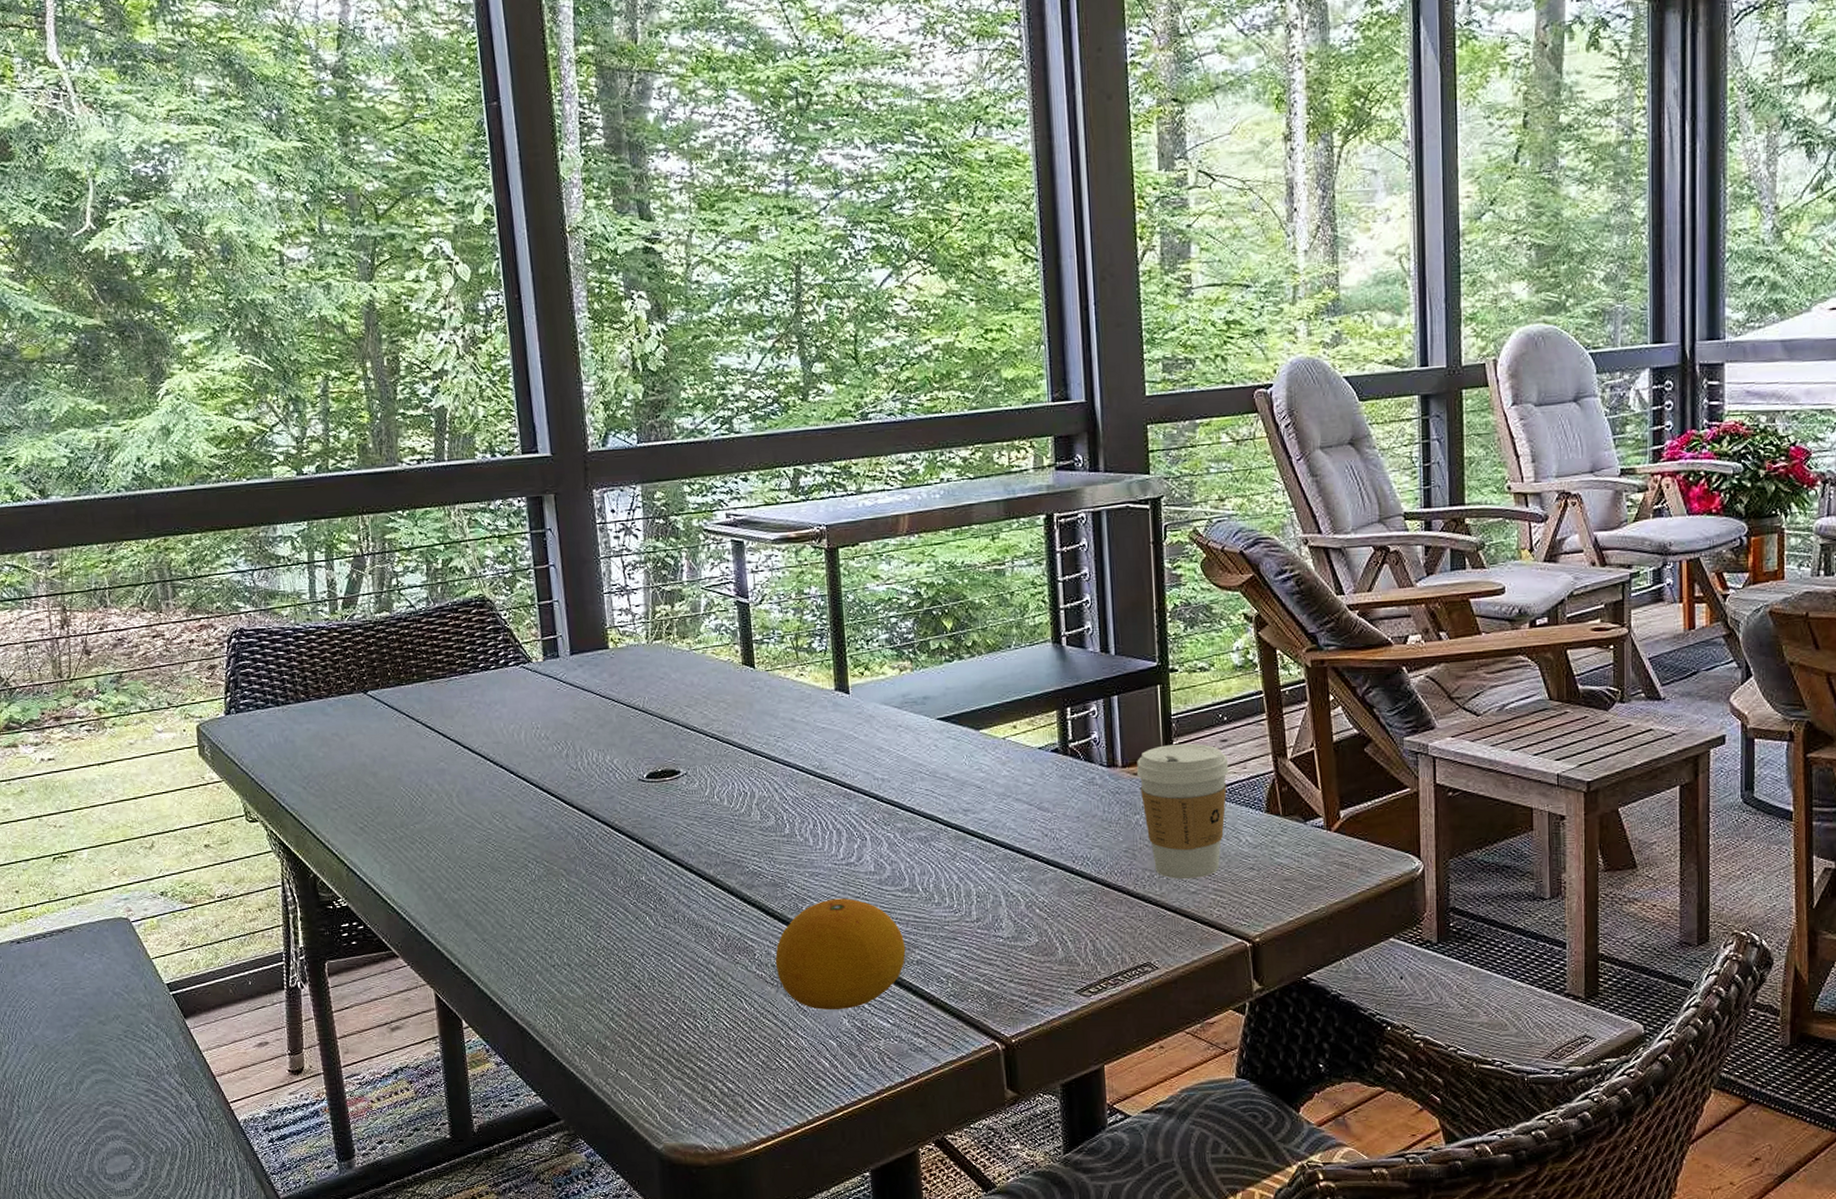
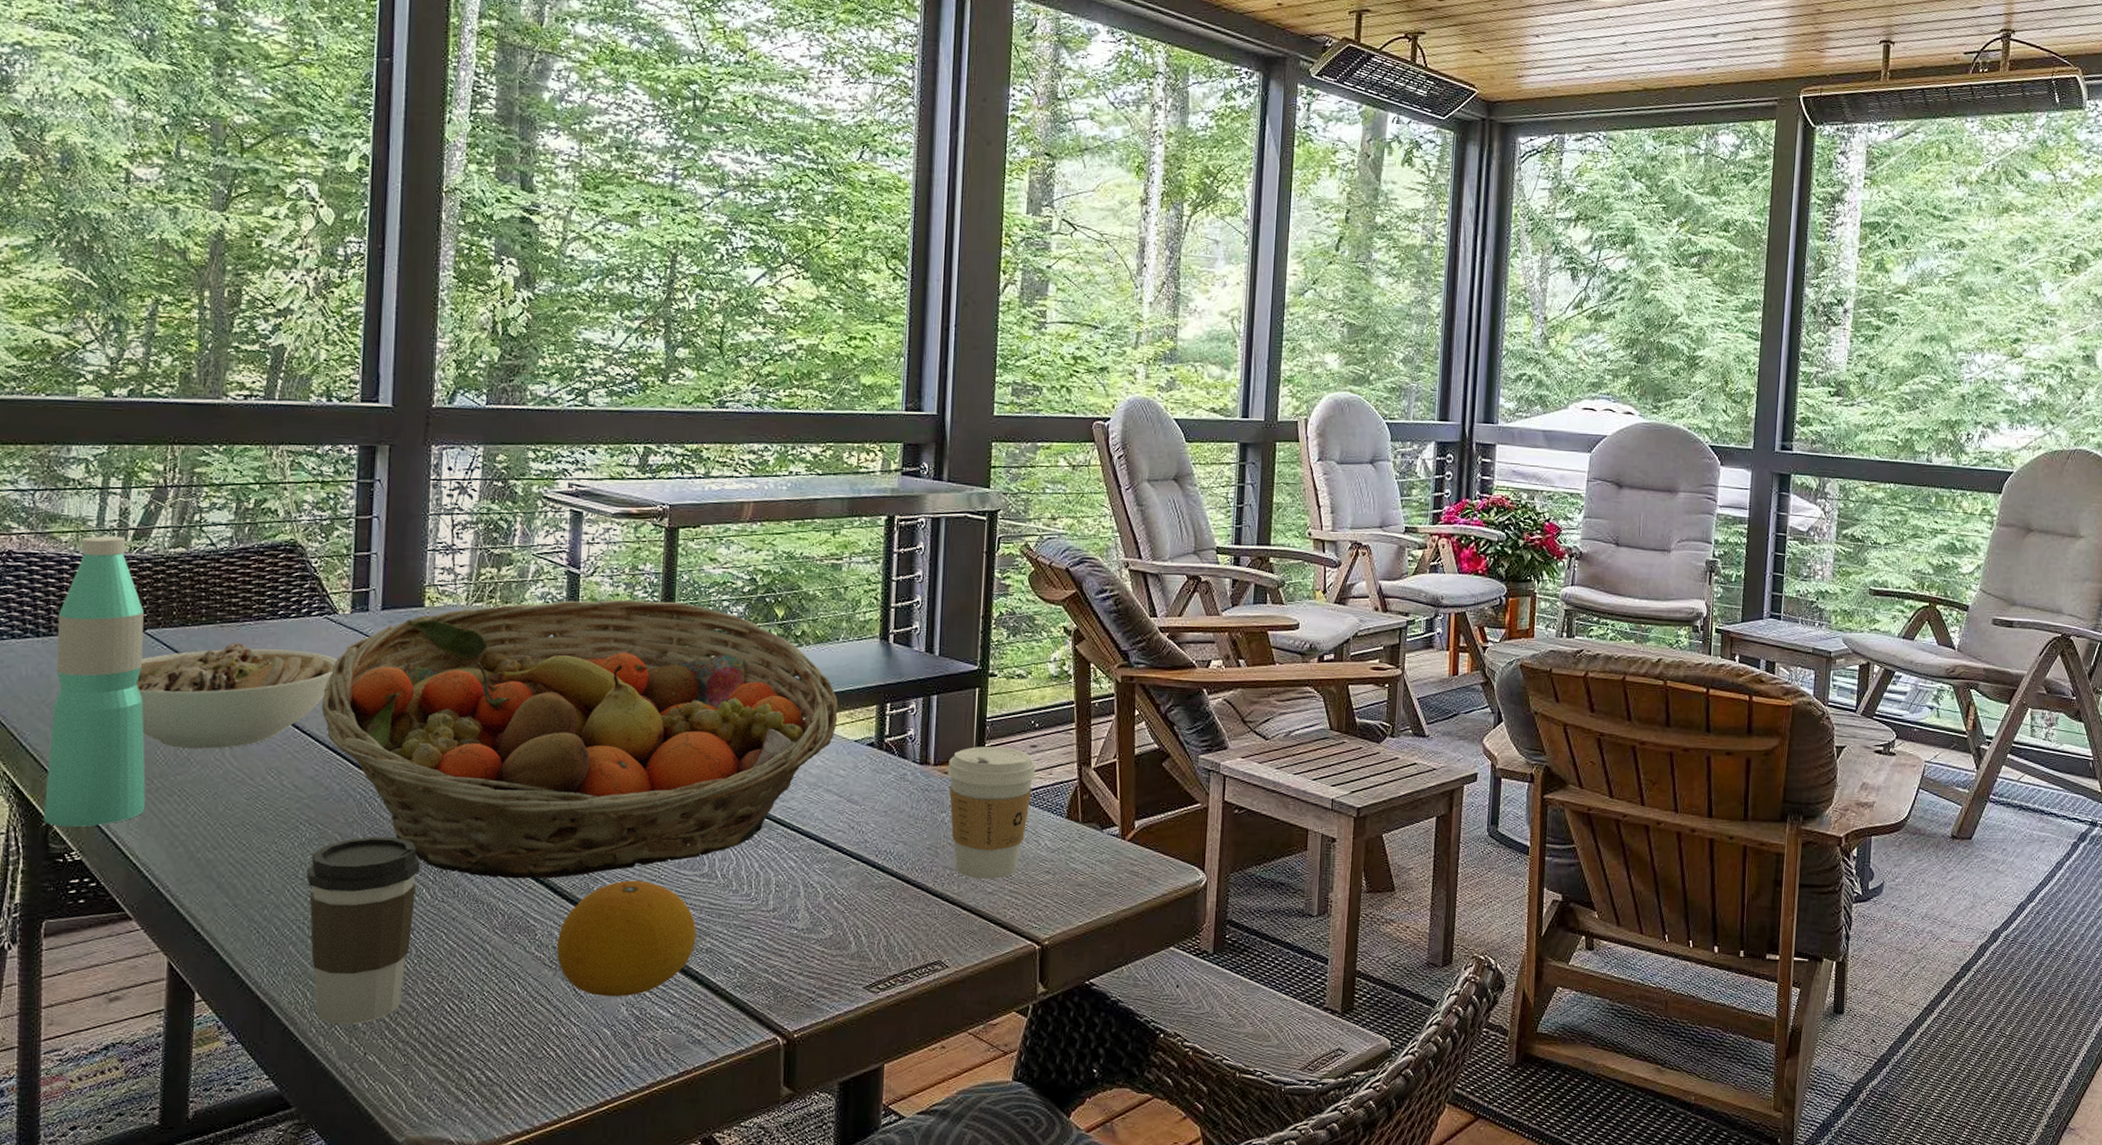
water bottle: none [292,607,394,877] -> present [44,536,146,827]
bowl: none [367,697,538,799] -> present [136,643,337,749]
fruit basket: none [530,622,1019,903] -> present [321,599,839,879]
coffee cup: none [541,869,642,1044] -> present [307,836,421,1024]

